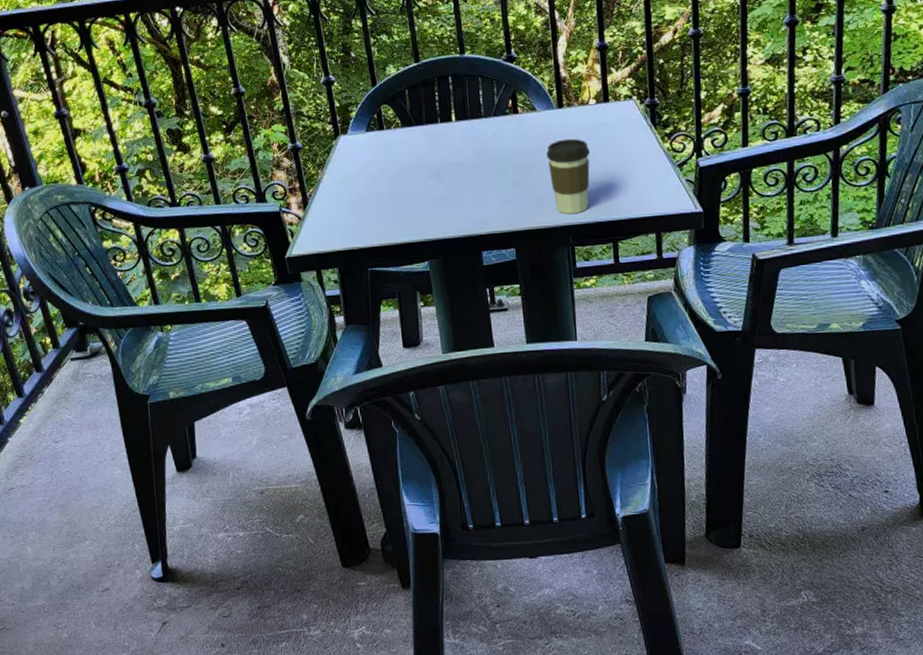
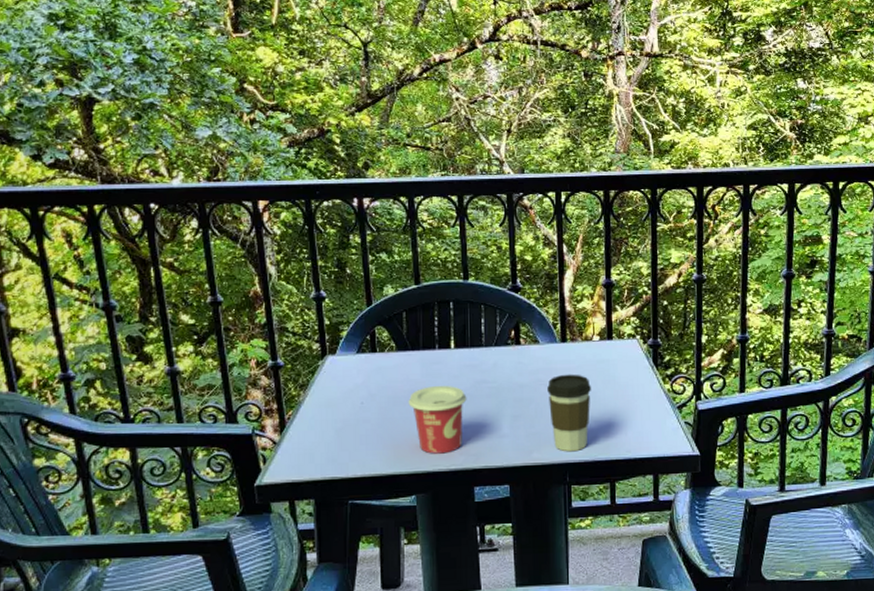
cup: none [416,157,470,222] -> present [408,386,467,454]

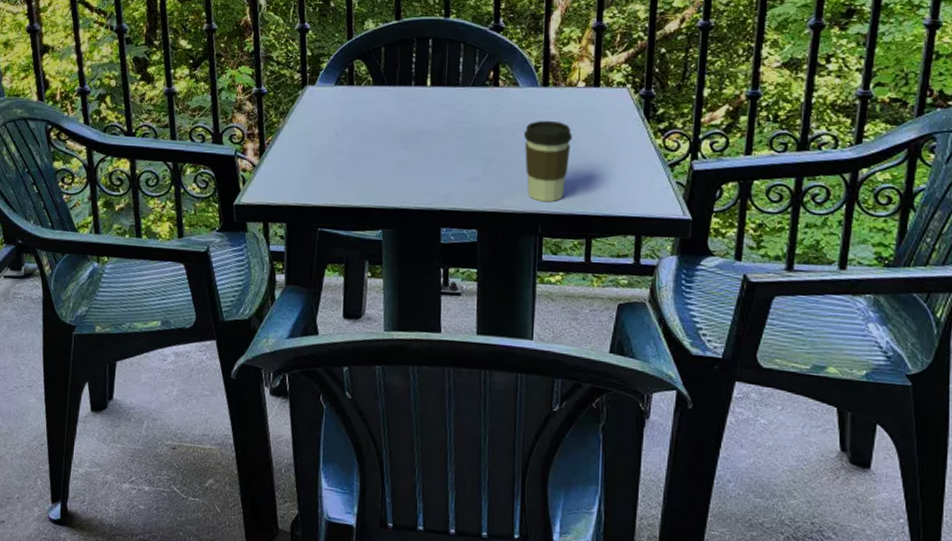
cup: present [408,386,467,454] -> none [381,123,440,192]

